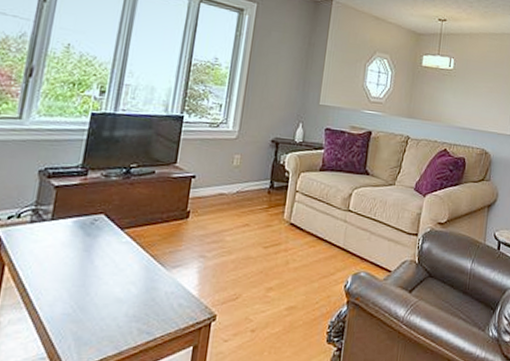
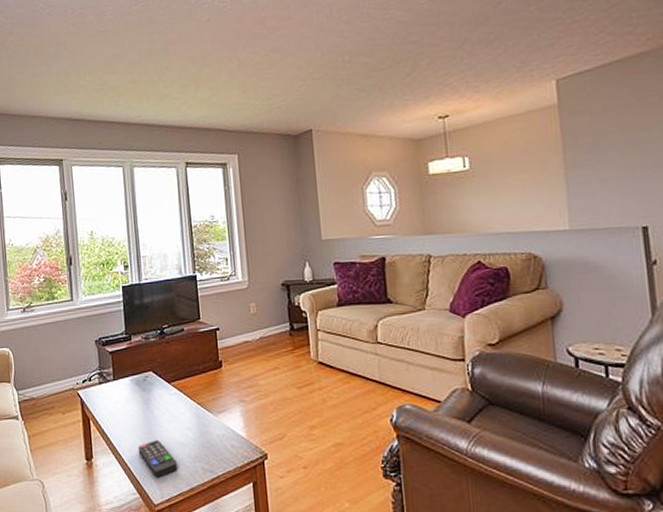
remote control: none [61,293,110,340] -> present [138,439,178,478]

